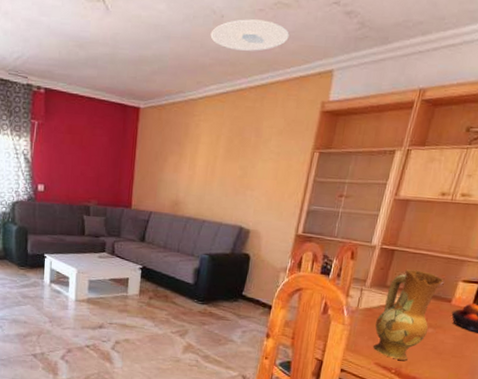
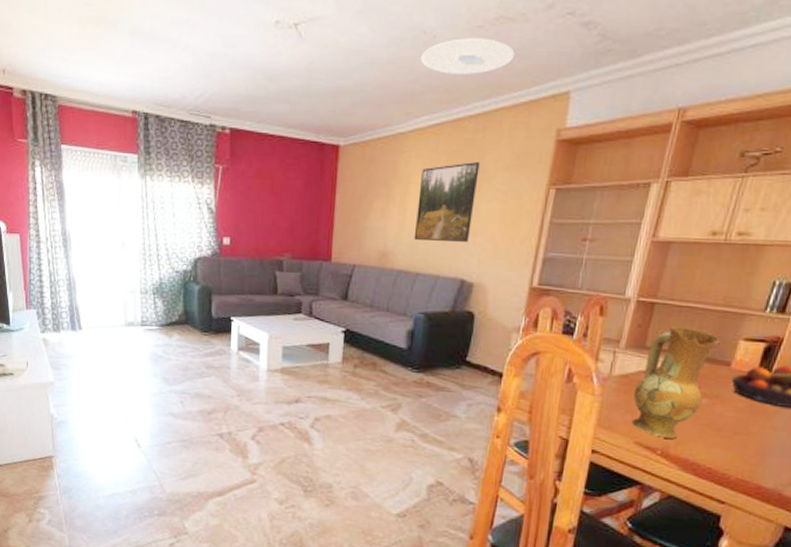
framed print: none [201,127,258,195] -> present [413,162,480,242]

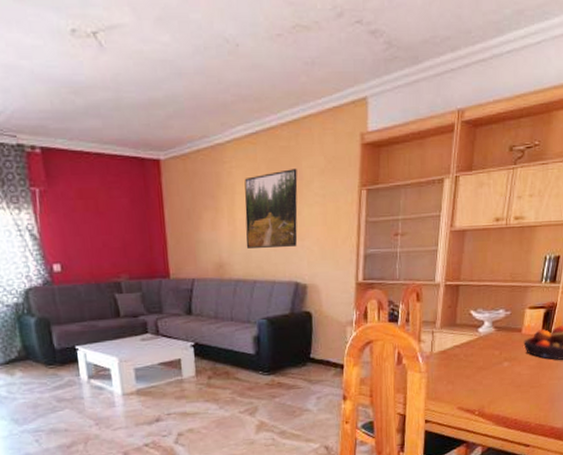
ceiling lamp: present [420,38,515,74] -> none [227,46,314,83]
ceramic jug: present [631,326,720,440] -> none [452,303,512,401]

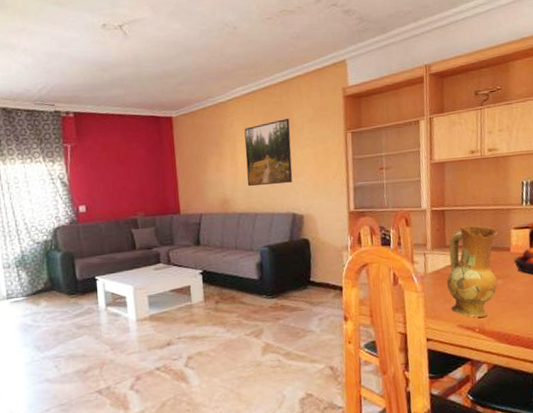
ceramic jug: none [452,303,512,401] -> present [446,225,498,318]

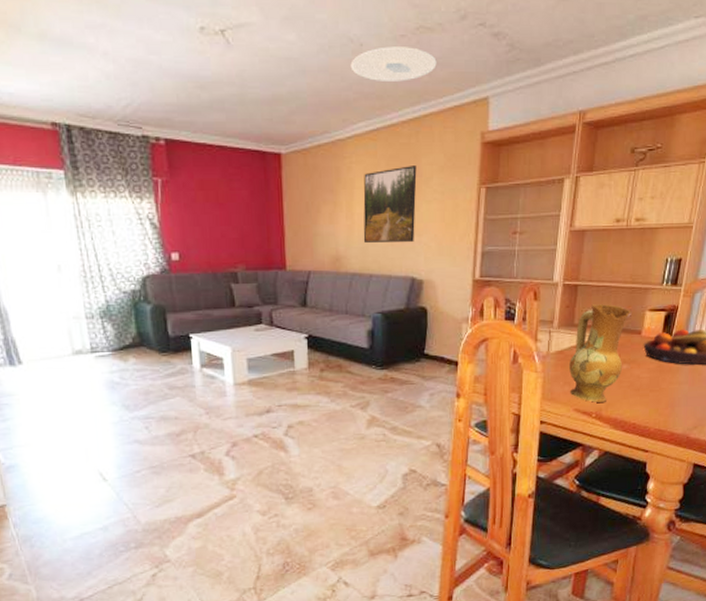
ceiling lamp: none [227,26,299,55] -> present [350,46,437,81]

